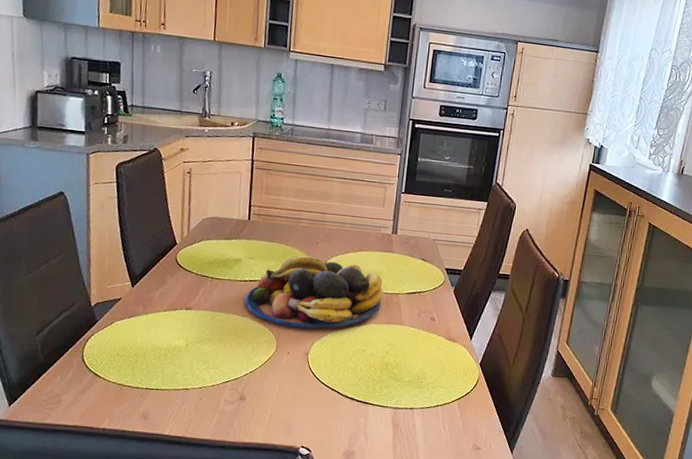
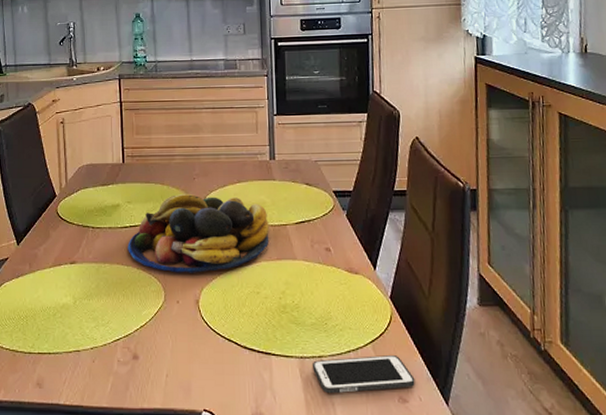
cell phone: none [403,410,489,439] -> present [312,355,415,394]

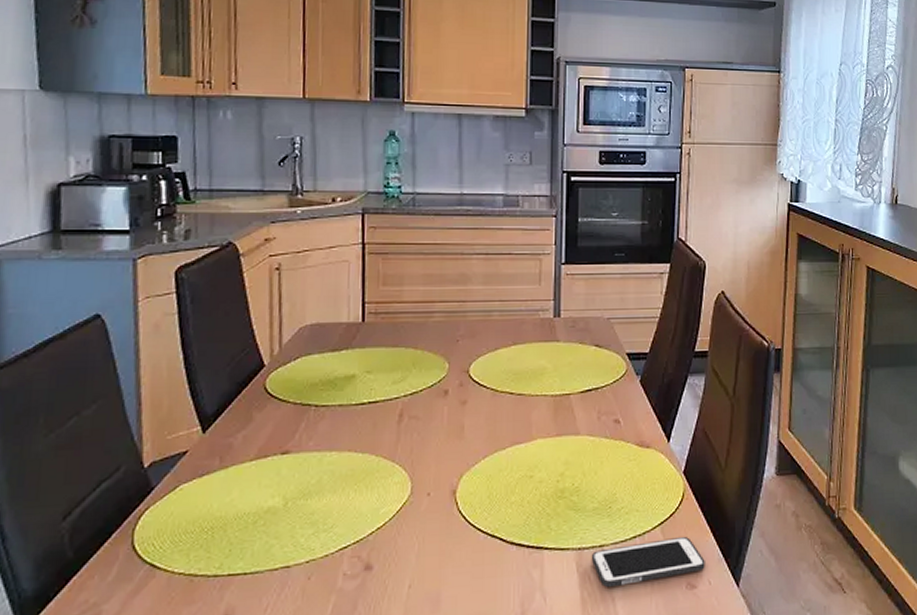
fruit bowl: present [128,193,270,273] -> none [364,359,550,459]

